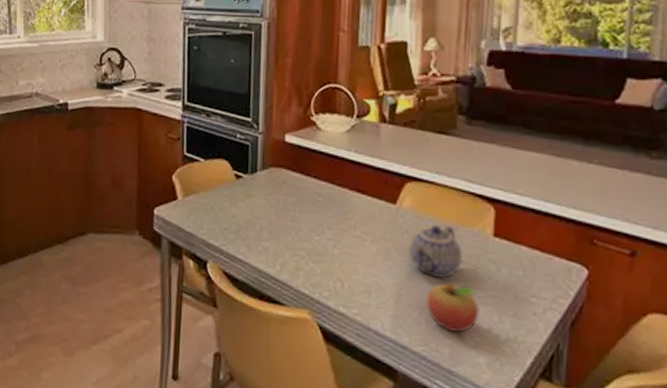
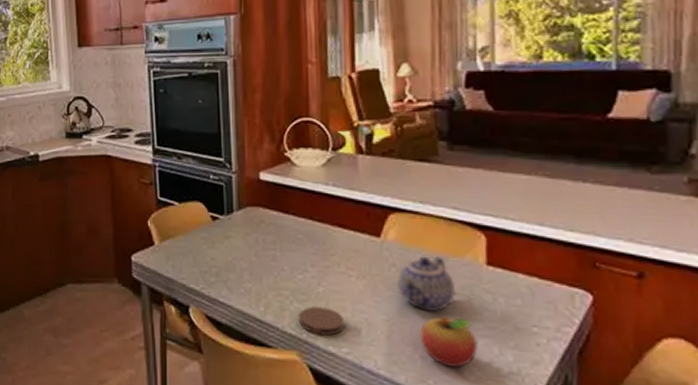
coaster: none [313,267,356,297] -> present [299,306,344,336]

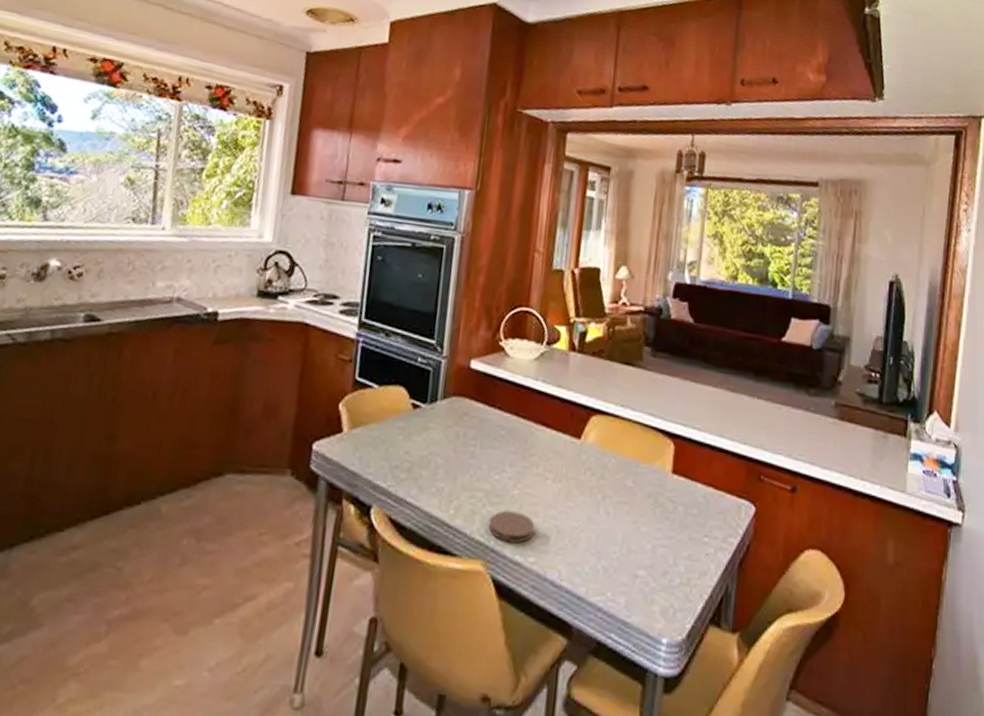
teapot: present [398,256,456,312] -> none [590,461,643,520]
fruit: present [419,316,478,369] -> none [604,524,656,580]

